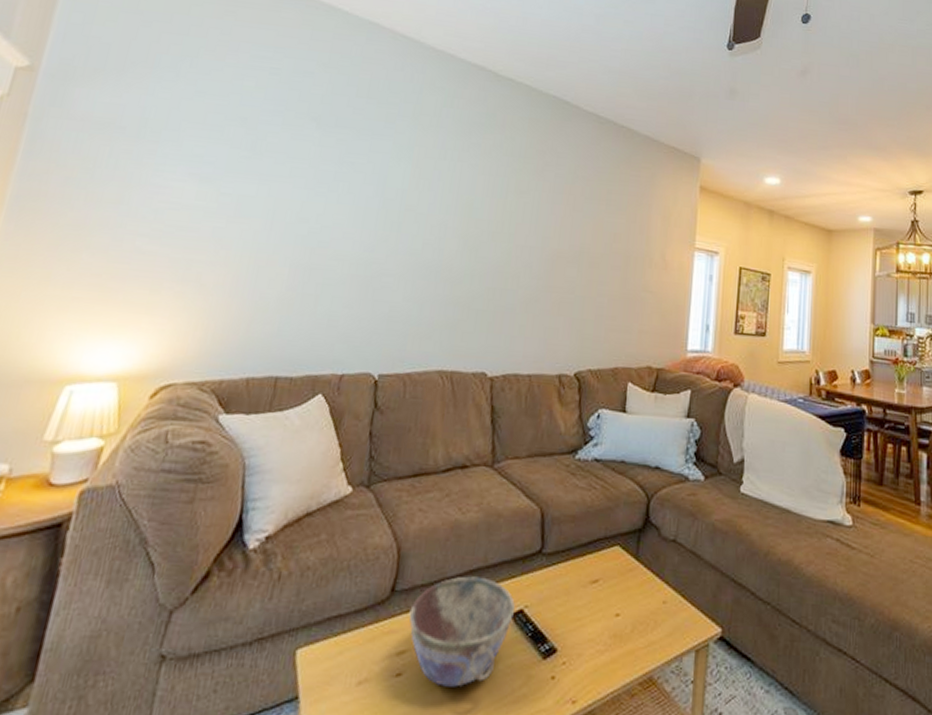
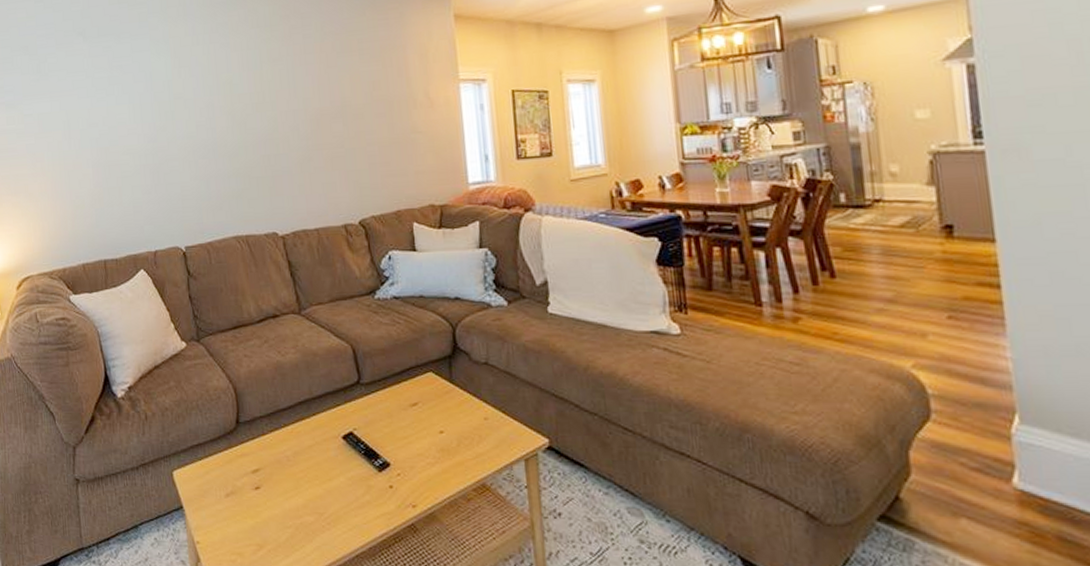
bowl: present [409,576,515,687] -> none [255,407,345,497]

